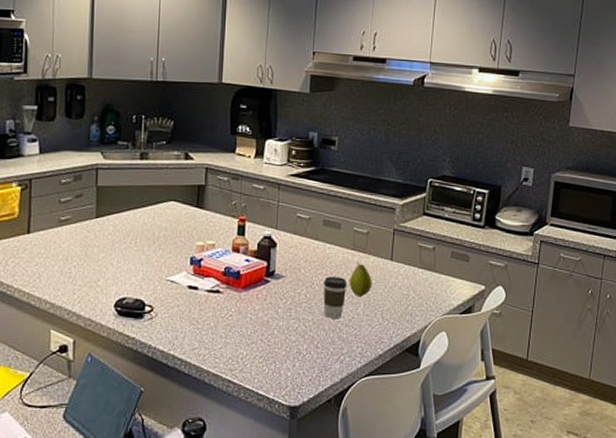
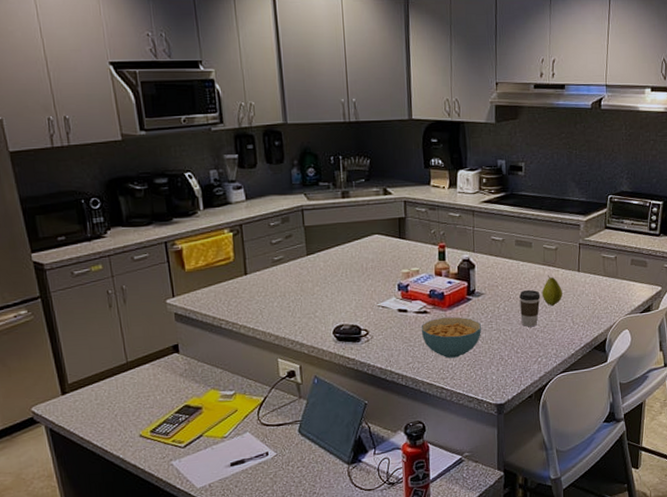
cereal bowl: none [211,300,280,347] -> present [421,317,482,358]

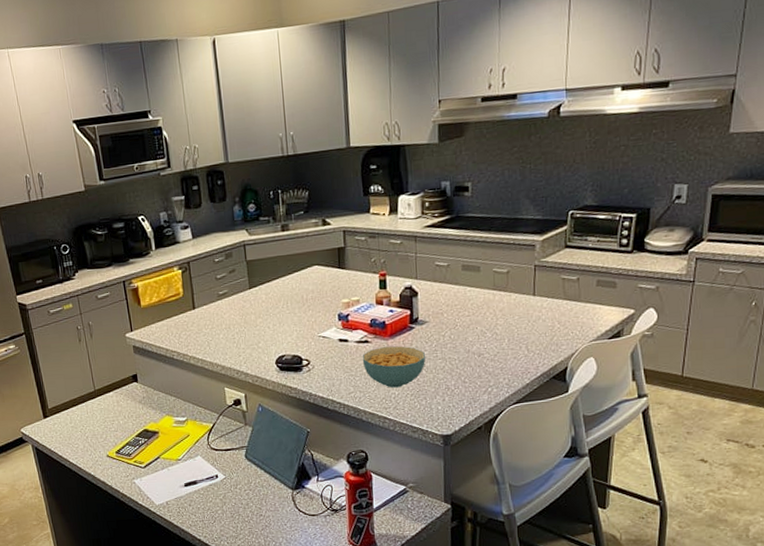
coffee cup: present [519,289,541,327] -> none [467,316,490,356]
fruit: present [541,275,562,306] -> none [491,300,515,333]

